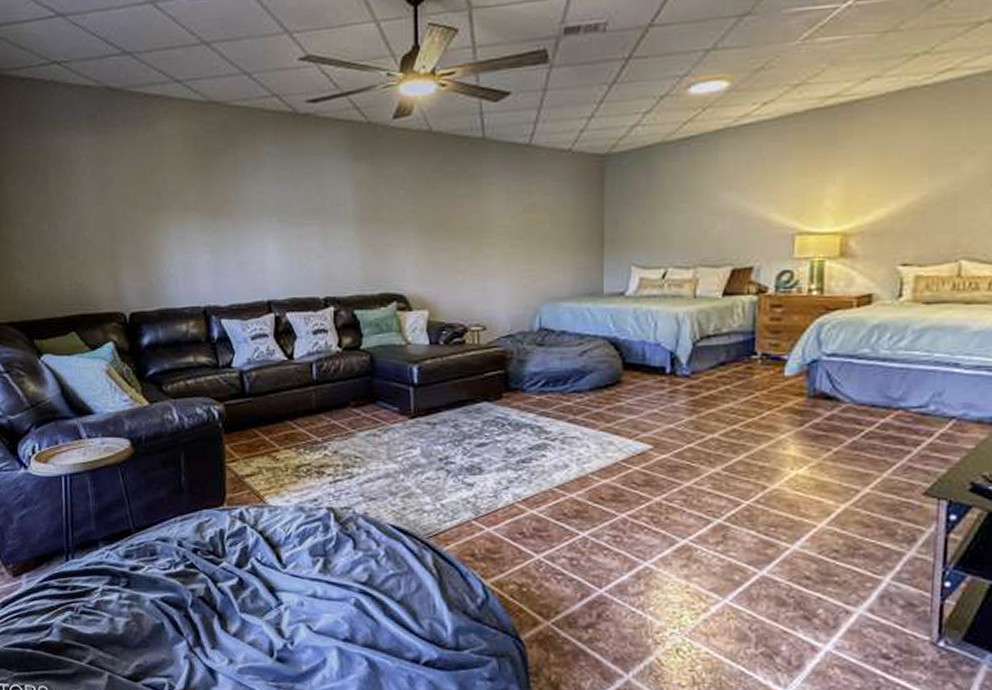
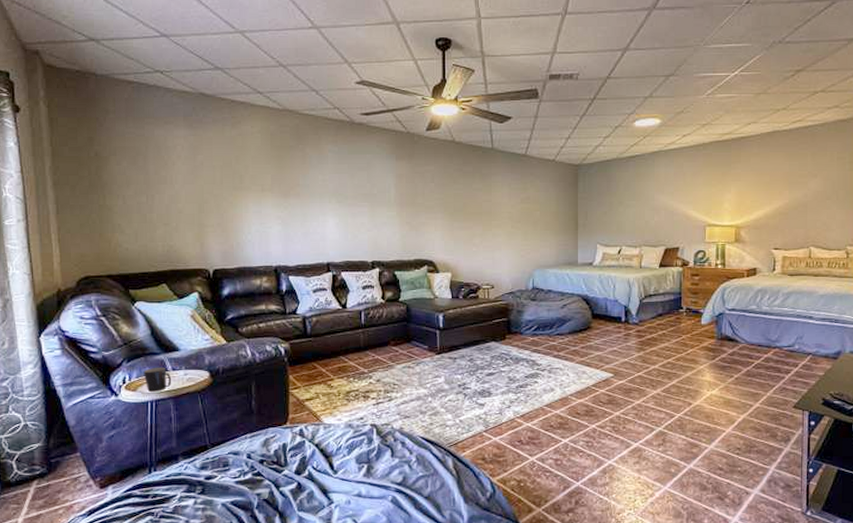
mug: none [54,433,87,465] -> present [143,367,172,393]

